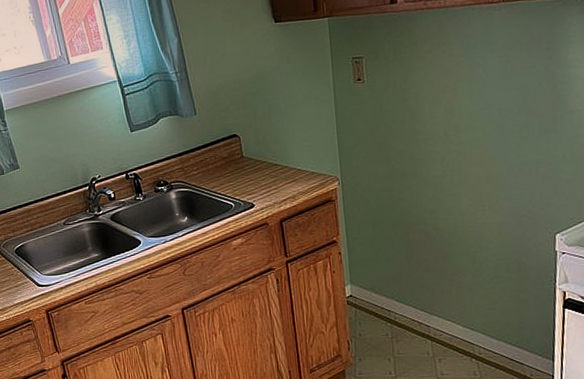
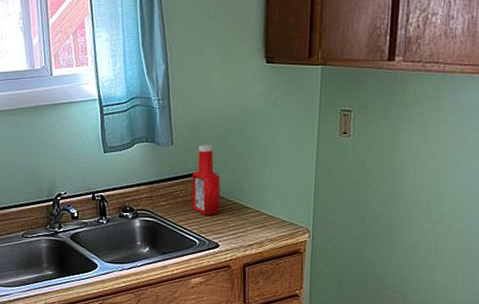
ketchup bottle: none [219,110,251,178] -> present [191,145,221,215]

